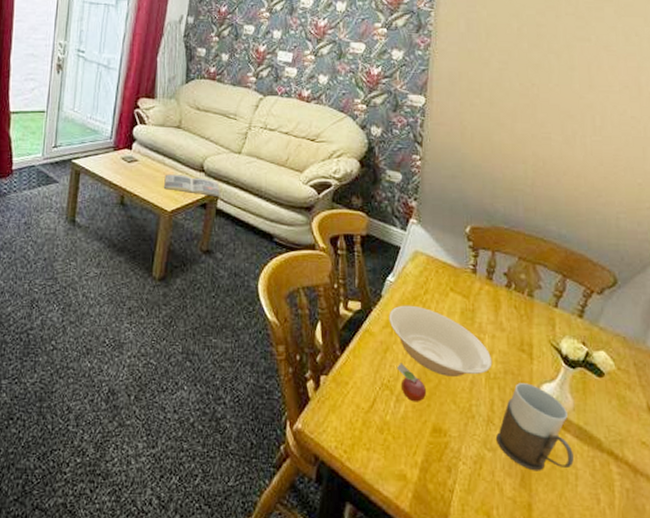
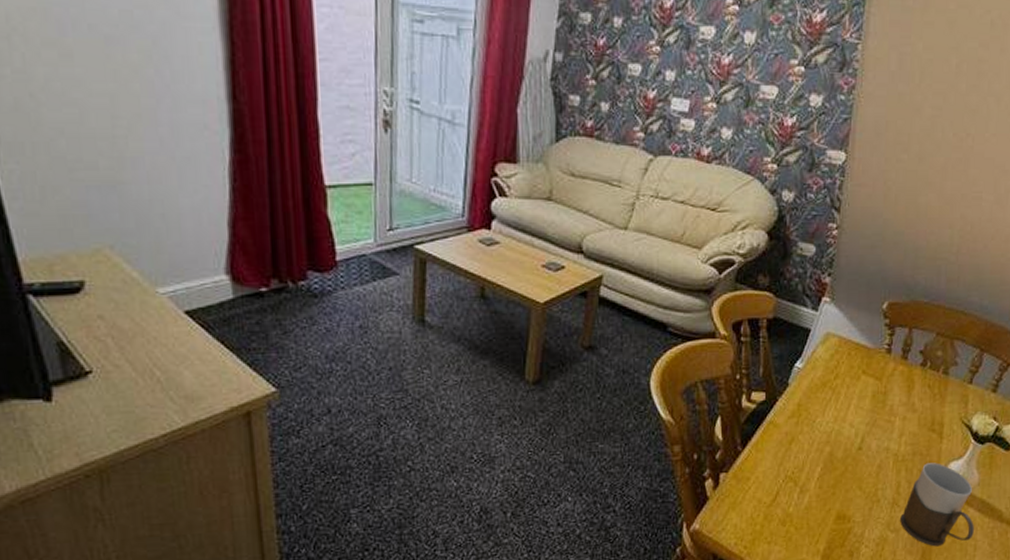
magazine: present [164,174,221,198] -> none [534,258,605,284]
bowl: present [389,305,493,378] -> none [795,392,902,464]
fruit: present [397,363,426,402] -> none [803,453,831,492]

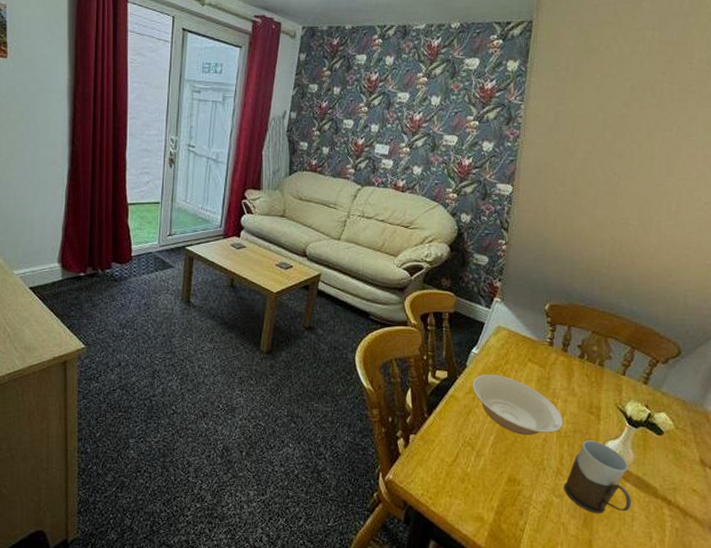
bowl: none [795,392,902,464] -> present [472,374,564,436]

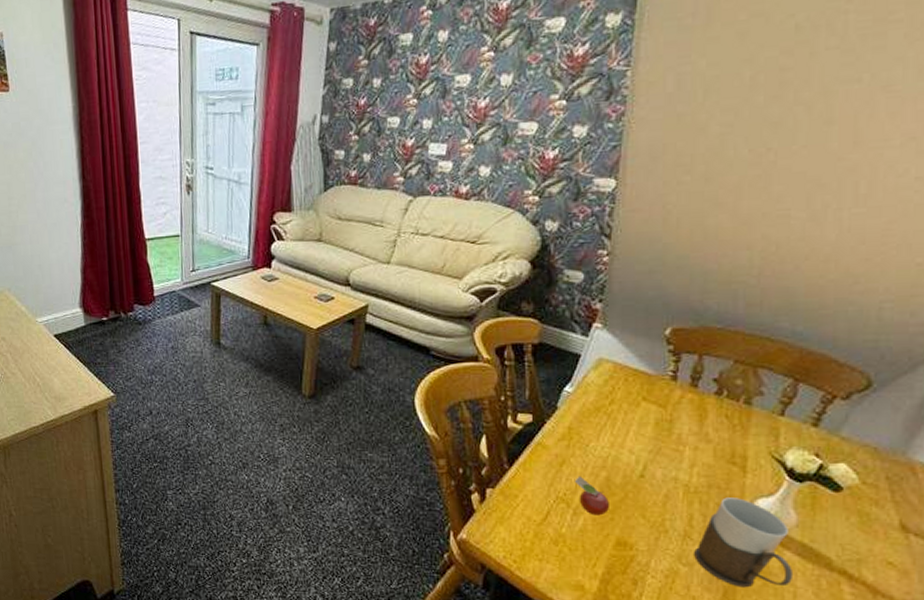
bowl: present [472,374,564,436] -> none [565,416,693,491]
fruit: none [478,423,503,457] -> present [575,476,609,516]

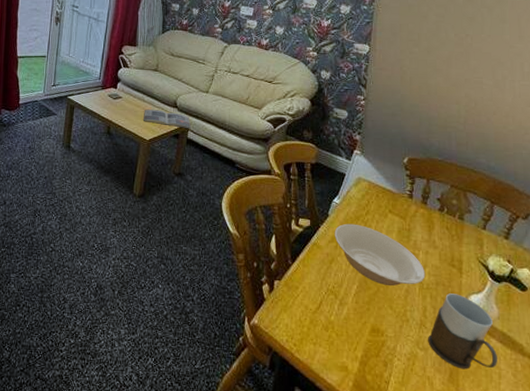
magazine: none [308,290,370,312] -> present [144,109,191,129]
bowl: none [565,416,693,491] -> present [334,223,426,287]
fruit: present [575,476,609,516] -> none [341,272,366,306]

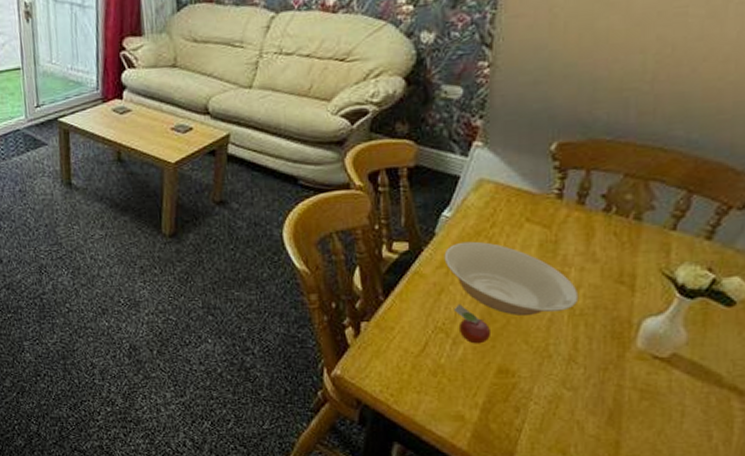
magazine: present [144,109,191,129] -> none [164,120,232,142]
fruit: none [341,272,366,306] -> present [455,304,490,344]
mug: present [428,293,497,370] -> none [579,318,681,409]

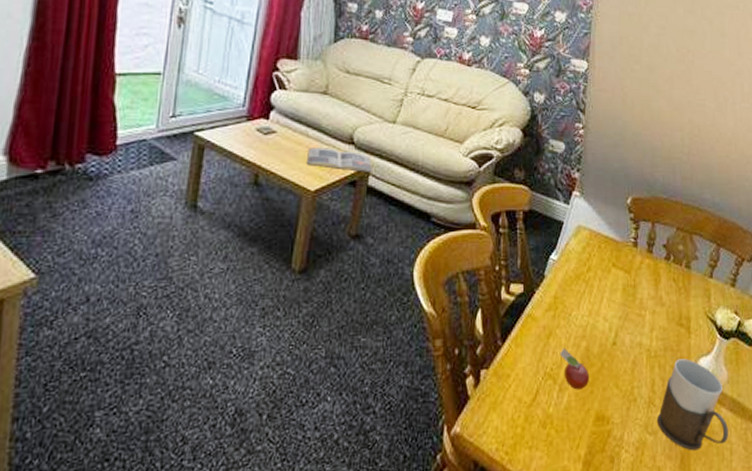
magazine: none [164,120,232,142] -> present [307,147,373,174]
bowl: present [444,241,579,317] -> none [552,284,653,360]
mug: none [579,318,681,409] -> present [657,359,728,451]

